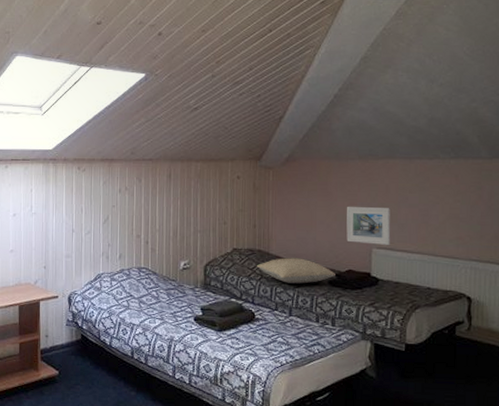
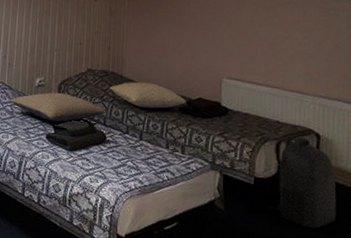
pillow: none [155,274,254,304] -> present [10,92,106,122]
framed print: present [346,206,391,245] -> none [197,35,241,76]
backpack: none [418,301,488,389] -> present [267,136,337,229]

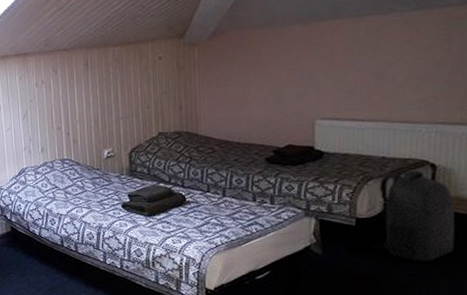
pillow: present [10,92,106,122] -> none [79,161,183,191]
pillow: present [109,81,186,109] -> none [184,137,273,164]

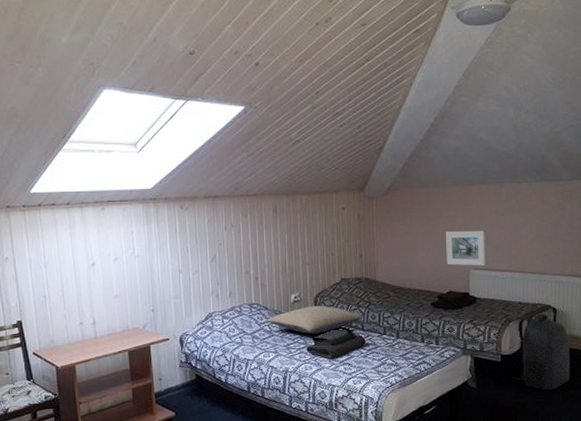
pillow: none [79,161,183,191] -> present [267,305,363,335]
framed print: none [283,74,337,116] -> present [445,230,486,266]

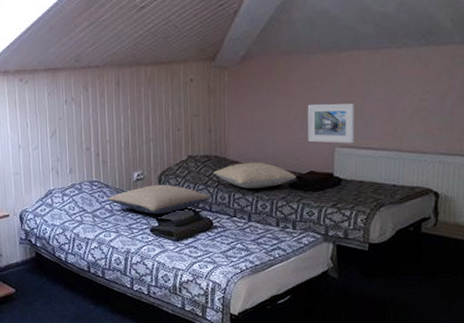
pillow: none [364,283,437,308] -> present [213,162,296,189]
backpack: present [513,312,571,390] -> none [382,197,454,284]

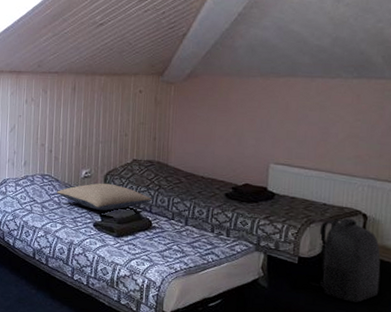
pillow: present [213,162,296,189] -> none [155,170,232,196]
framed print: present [307,103,355,143] -> none [244,122,290,161]
backpack: none [382,197,454,284] -> present [310,217,381,303]

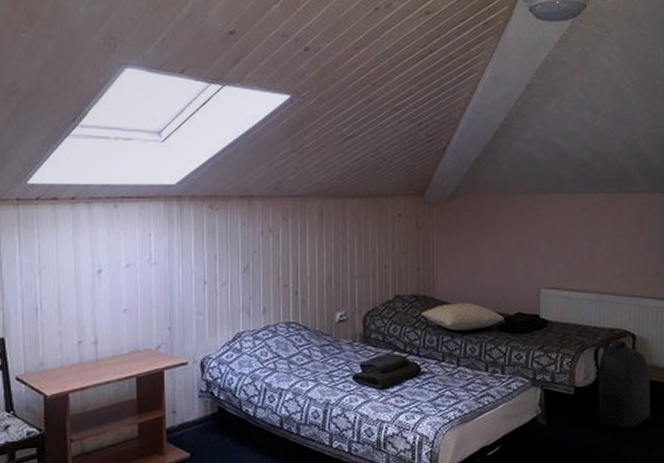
pillow: present [57,183,152,211] -> none [306,326,419,360]
pillow: none [155,170,232,196] -> present [421,303,504,331]

